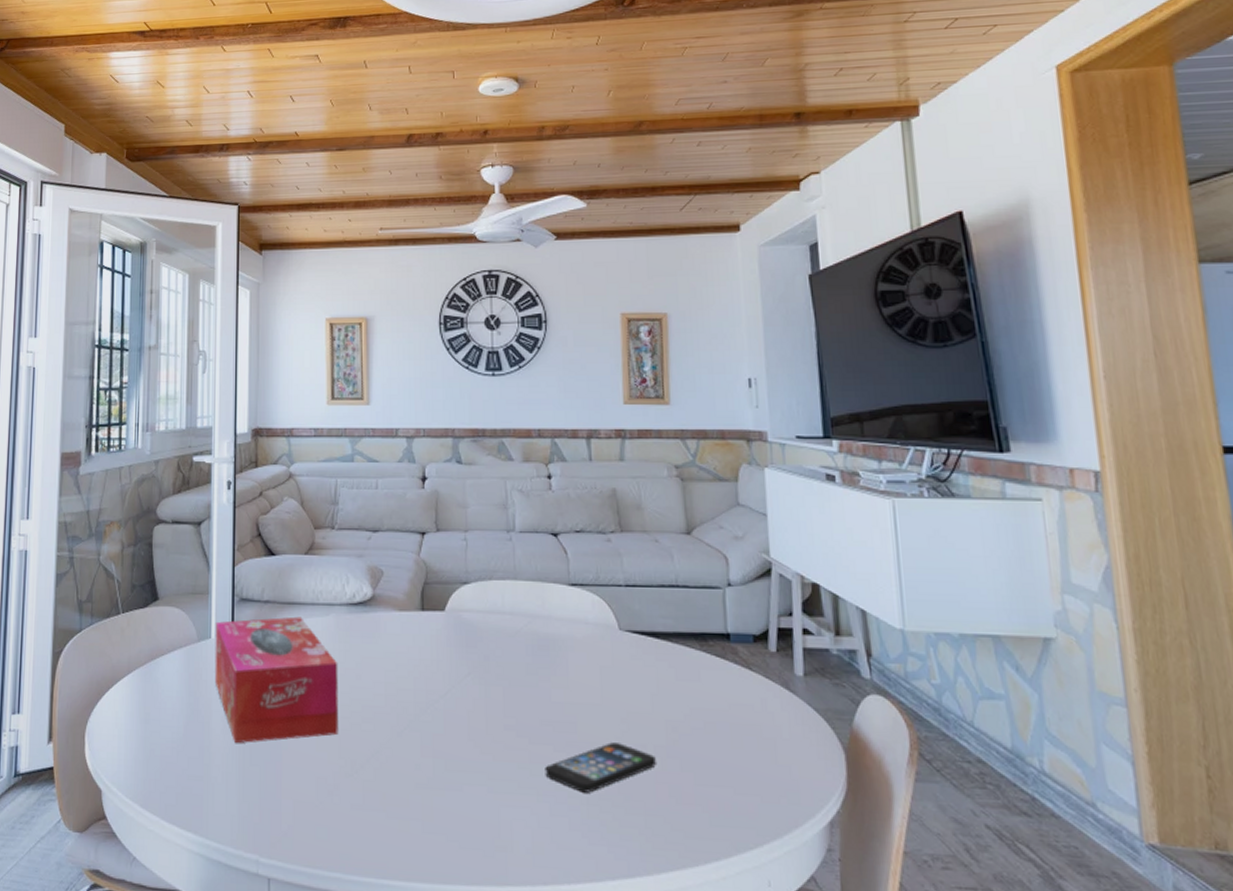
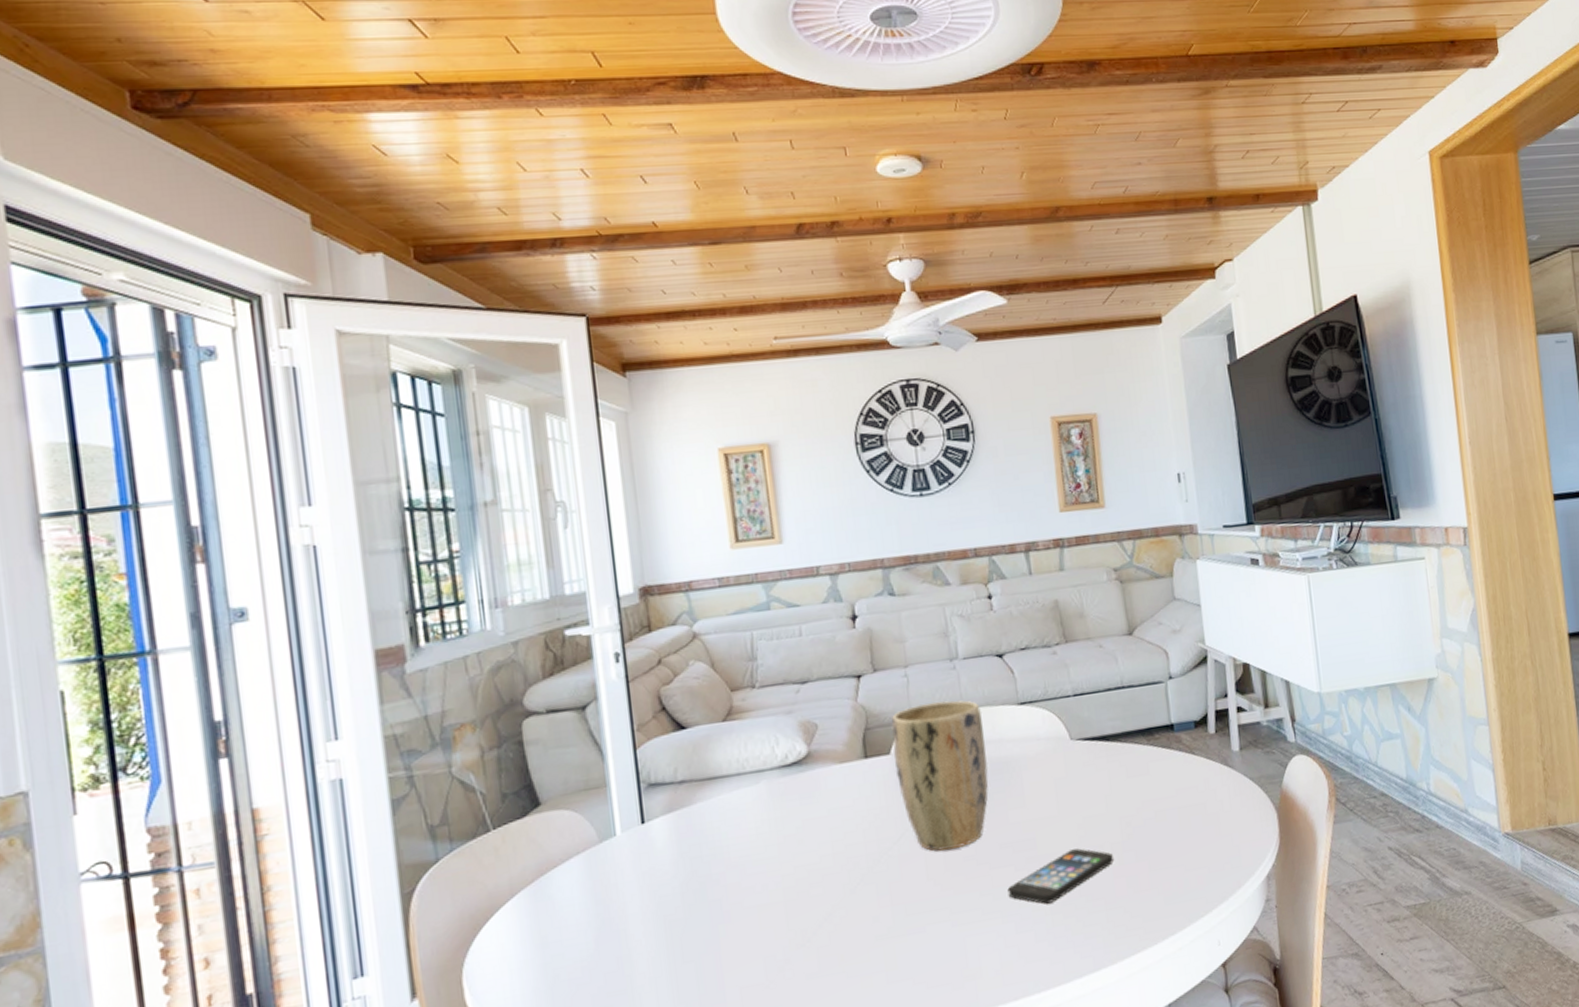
tissue box: present [214,616,339,744] -> none [619,790,784,945]
plant pot: none [447,569,536,715] -> present [891,700,989,851]

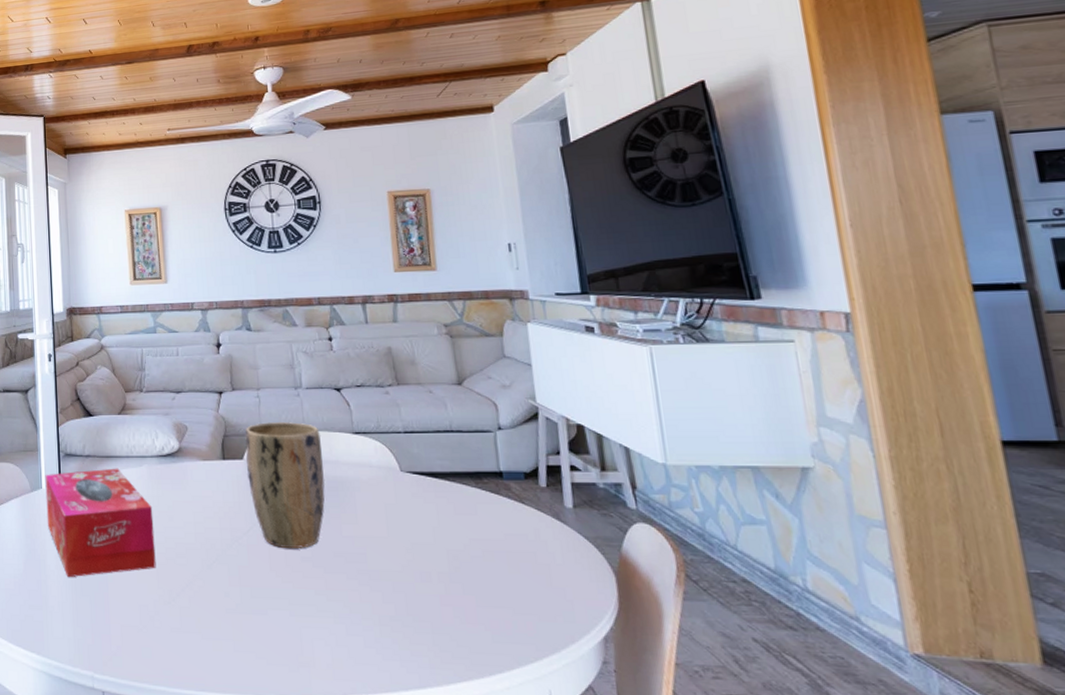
tissue box: none [619,790,784,945] -> present [45,468,156,578]
smartphone: present [1007,848,1113,904] -> none [340,570,440,615]

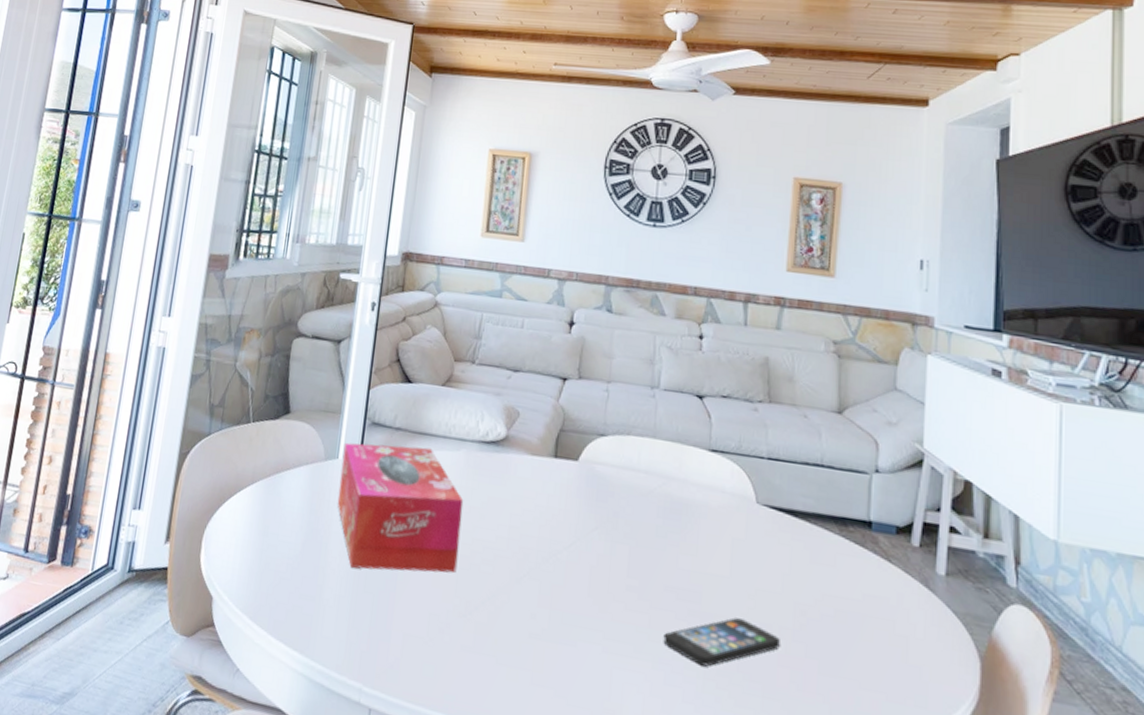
plant pot: present [245,422,325,548] -> none [580,422,673,576]
smartphone: none [340,570,440,615] -> present [663,617,780,667]

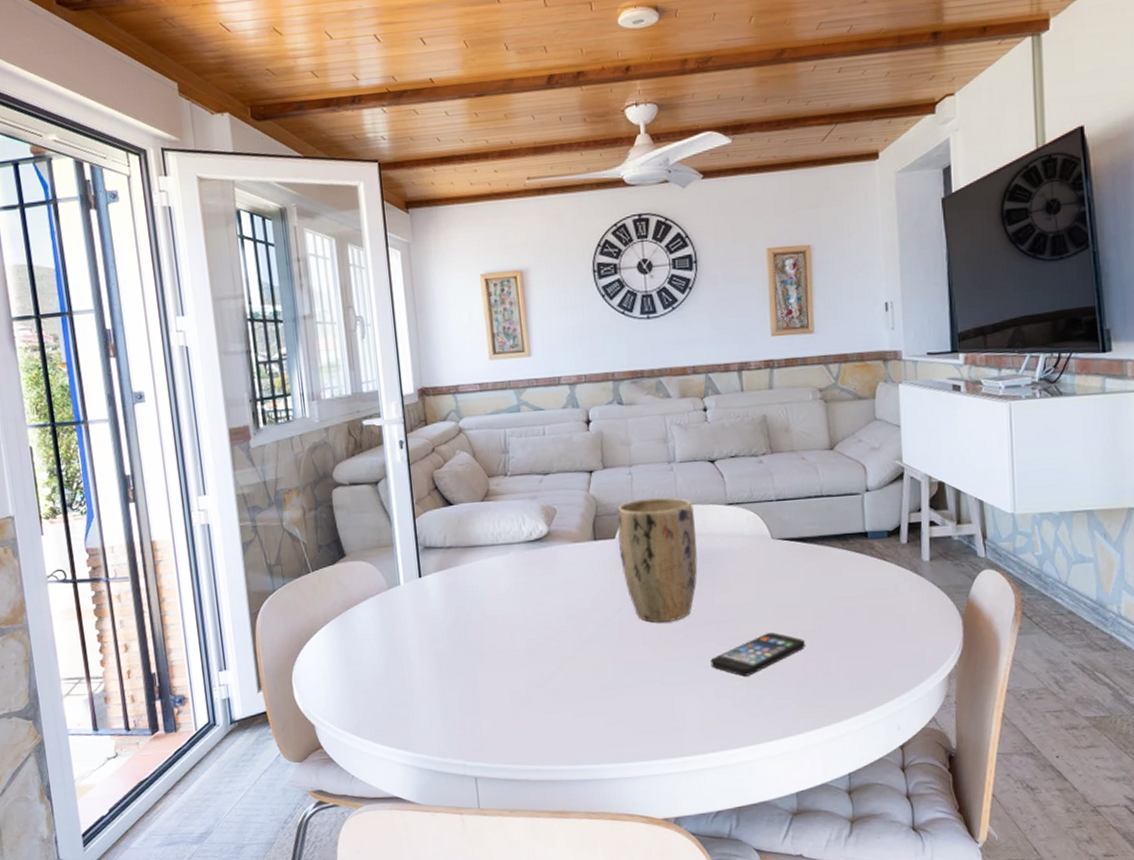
tissue box: present [337,442,464,573] -> none [403,557,527,673]
plant pot: none [580,422,673,576] -> present [616,497,698,622]

